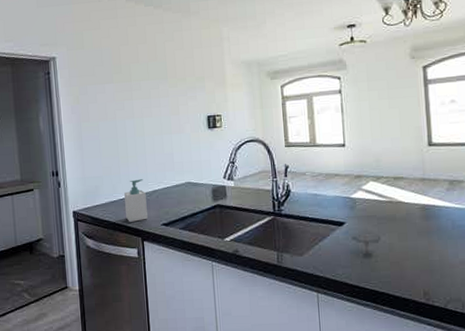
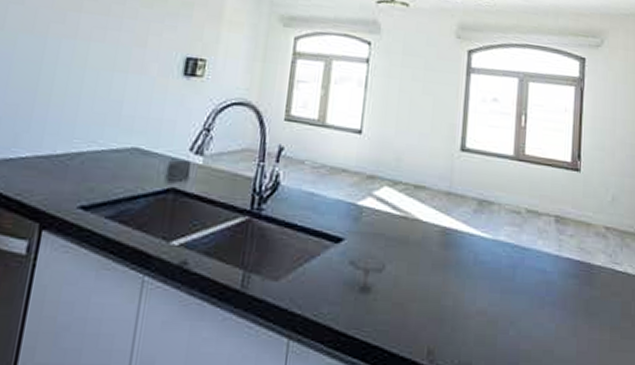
soap bottle: present [124,179,148,222] -> none [23,130,68,197]

